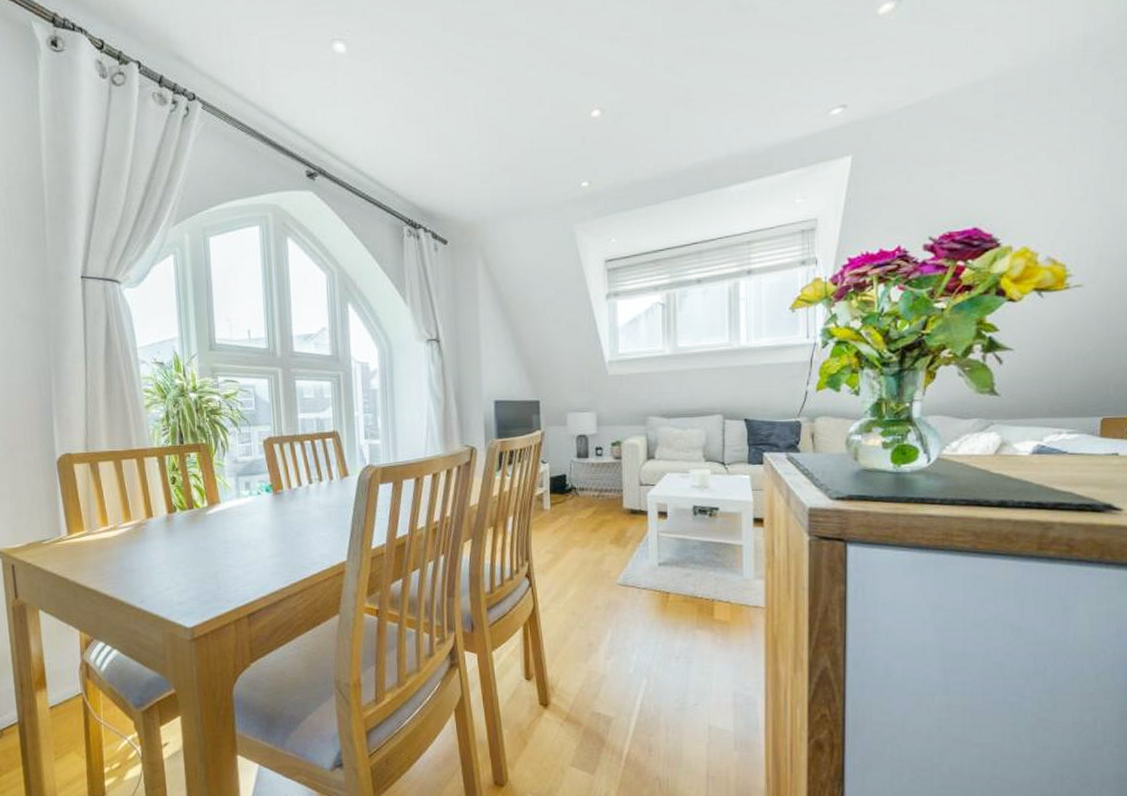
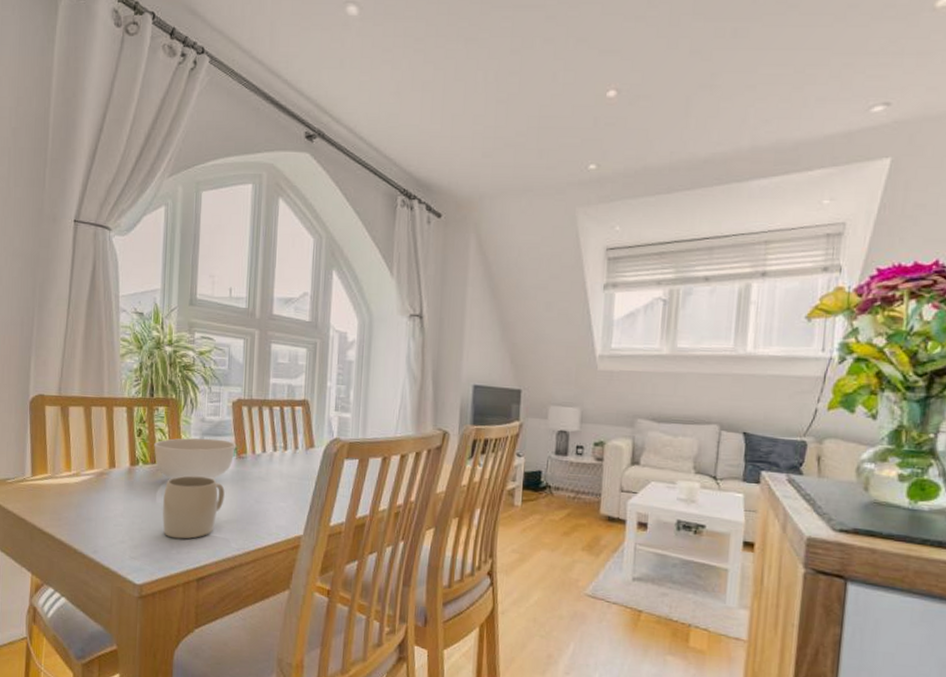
bowl: none [189,478,272,522] -> present [154,438,237,480]
mug: none [204,516,266,579] -> present [162,475,225,539]

